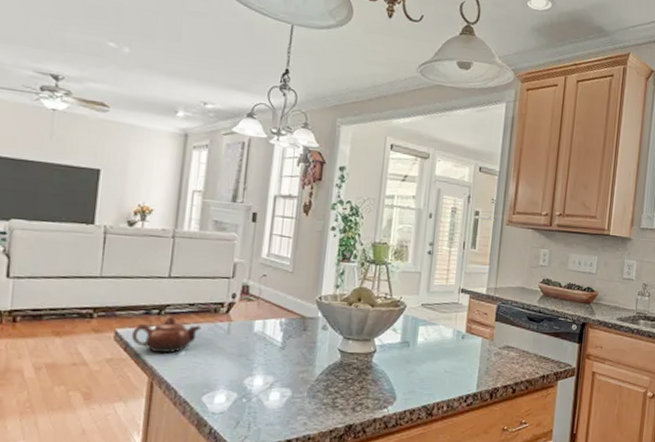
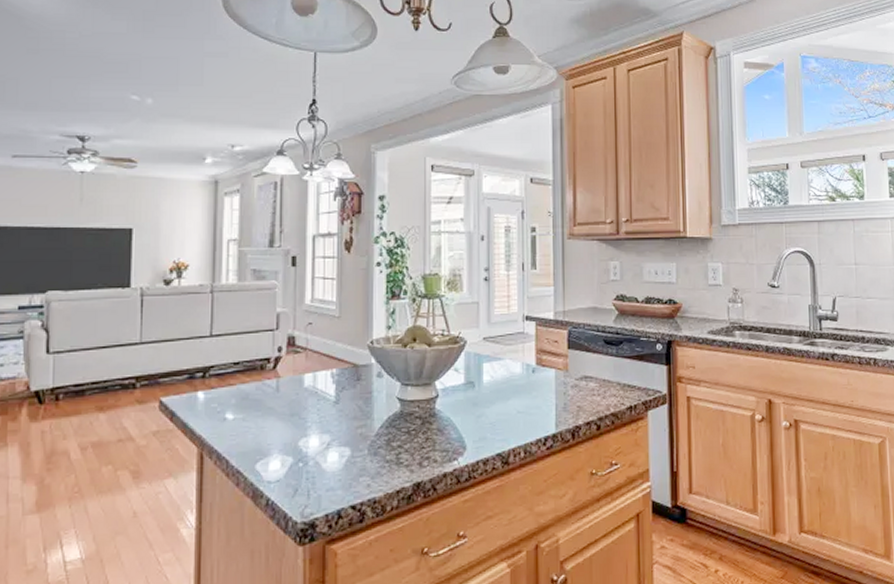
teapot: present [131,316,202,354] -> none [176,378,249,420]

